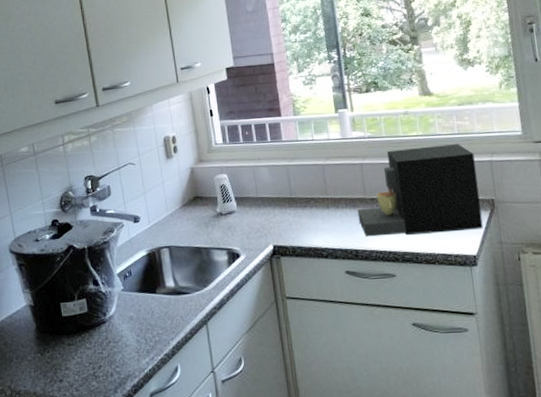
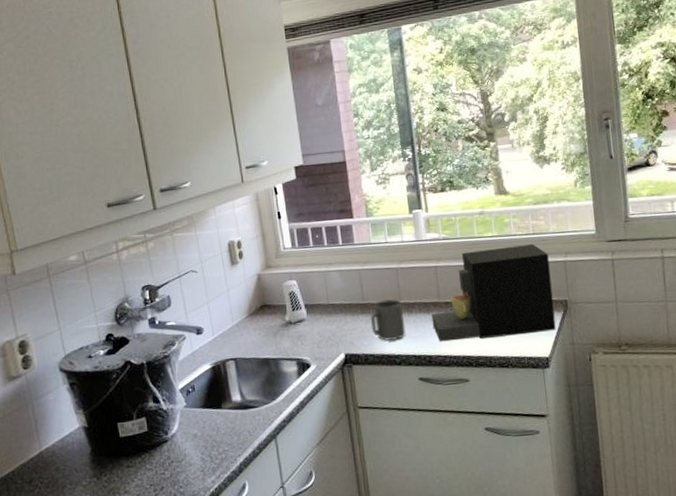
mug: none [298,194,332,235] -> present [371,299,406,341]

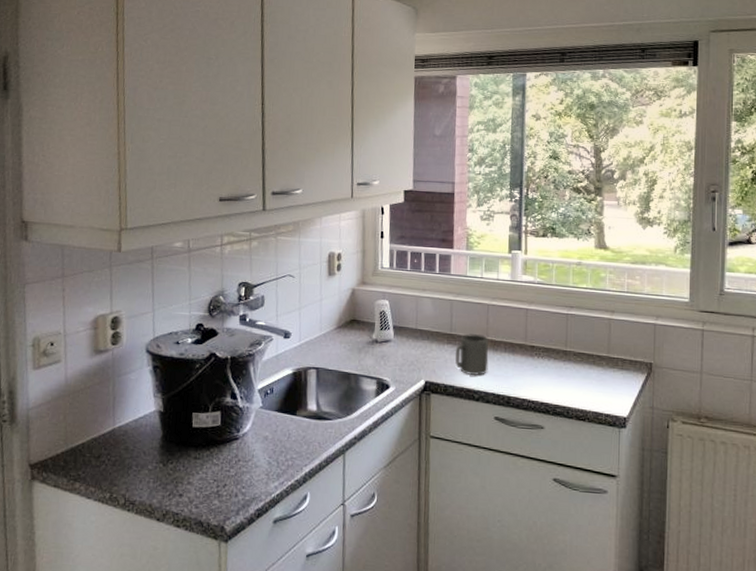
coffee maker: present [431,244,556,342] -> none [515,299,639,392]

